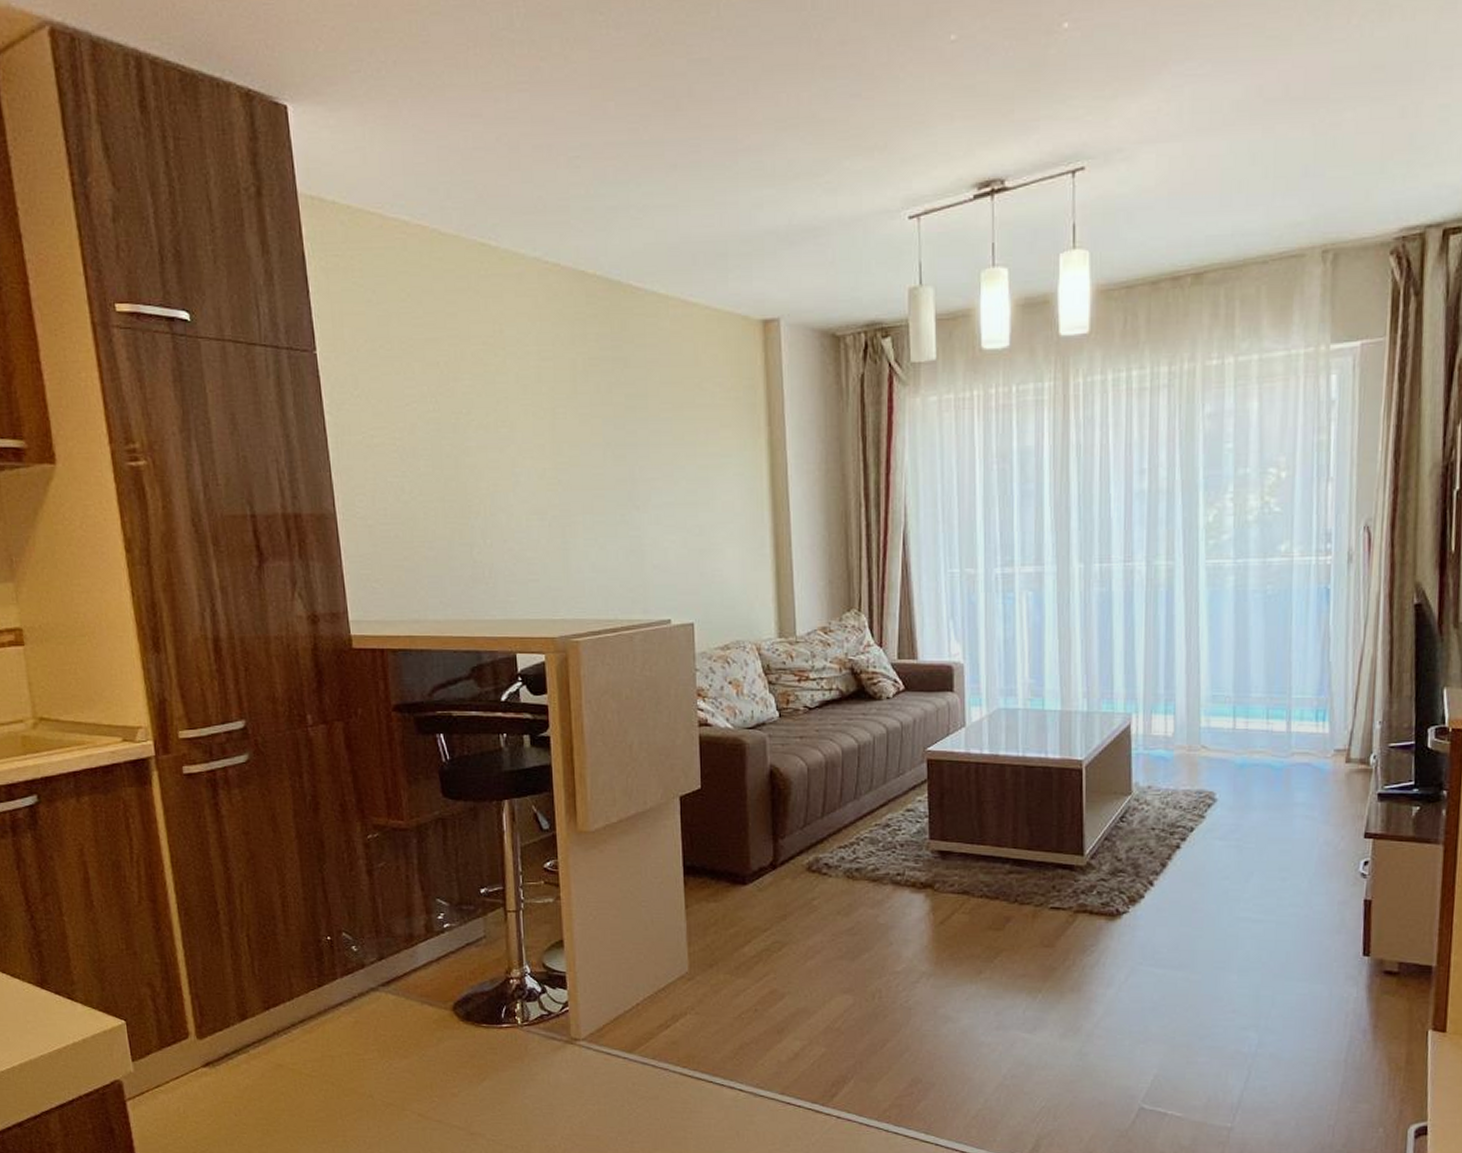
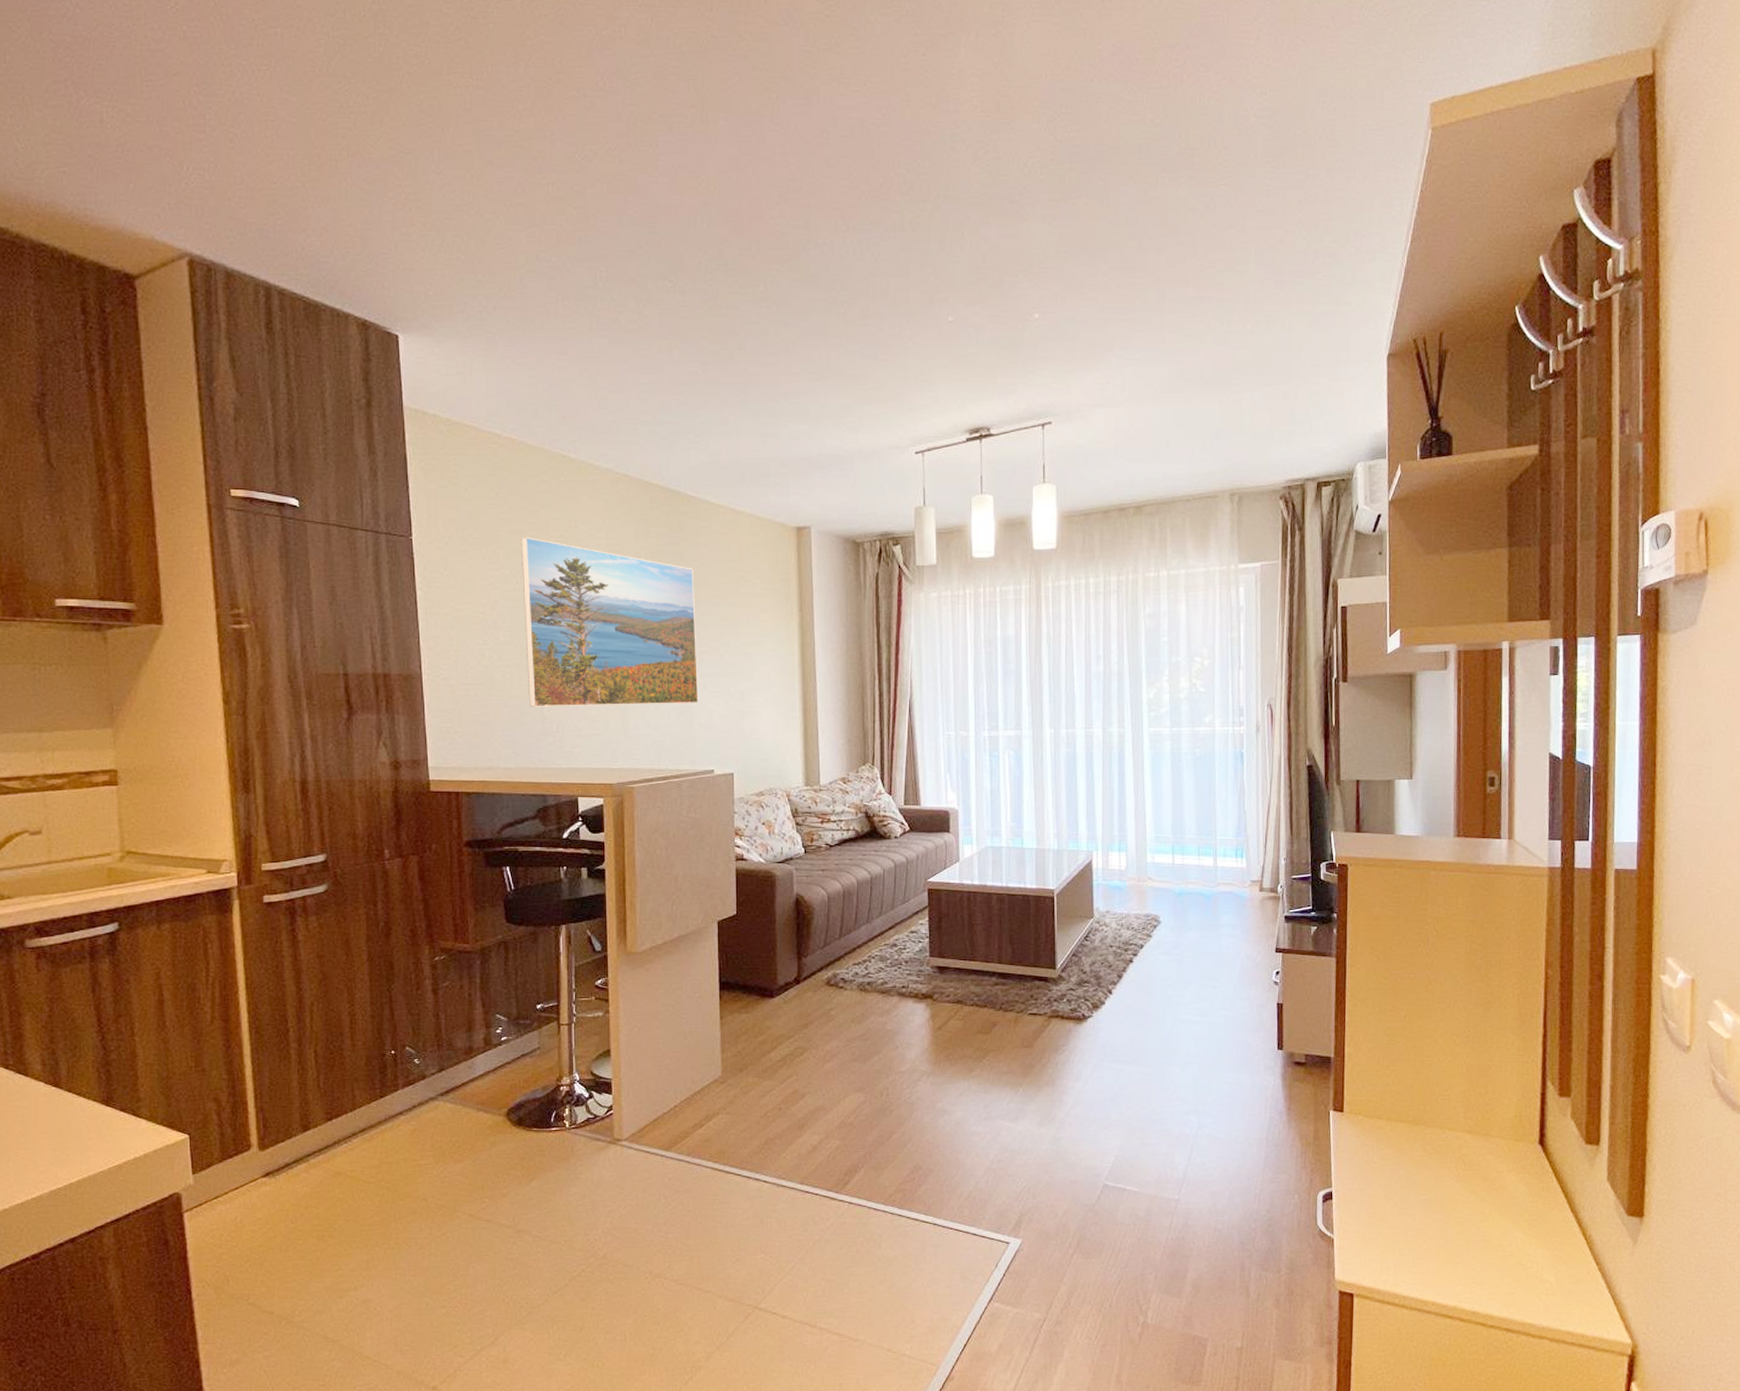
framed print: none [438,346,651,549] -> present [520,537,699,707]

